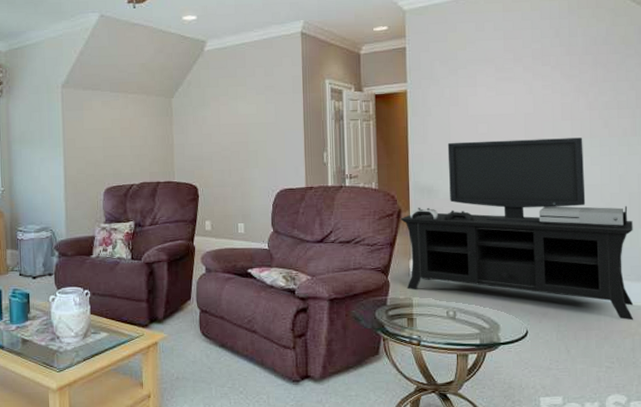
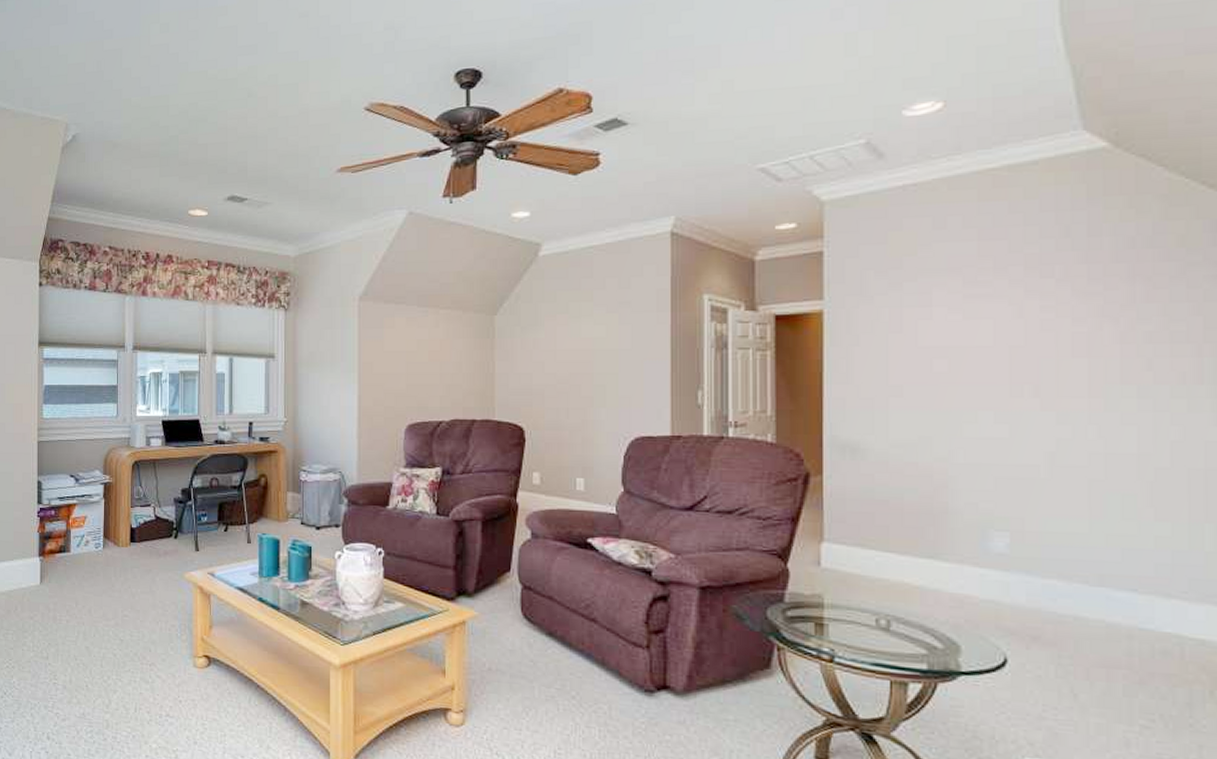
media console: present [400,137,634,321] -> none [807,383,1194,661]

